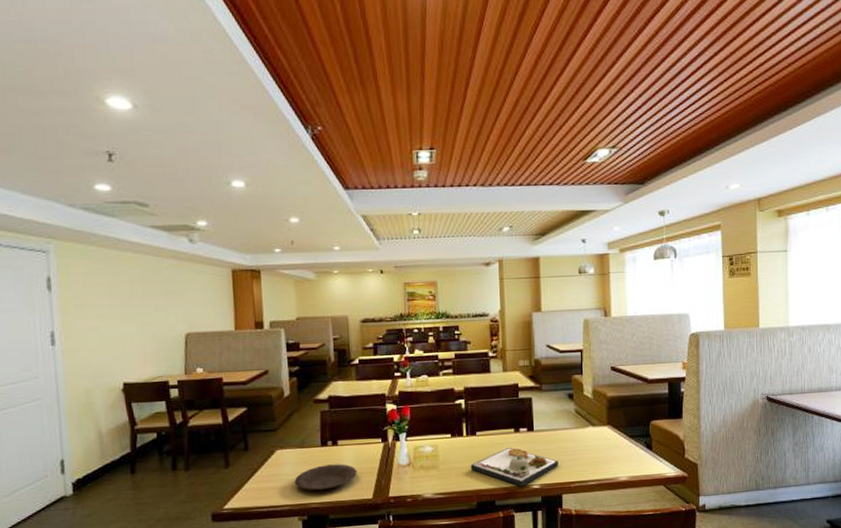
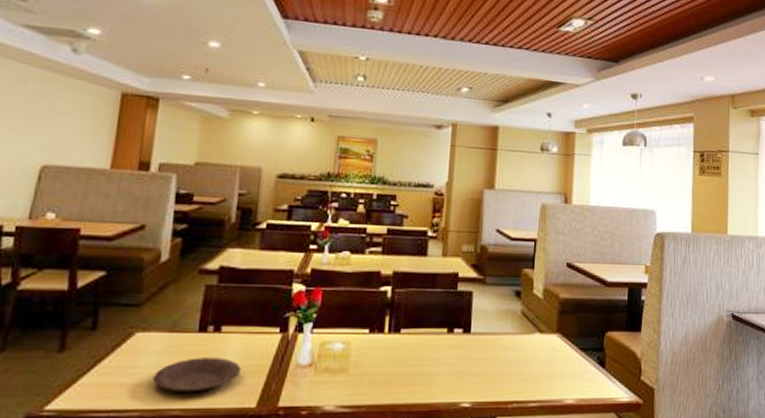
dinner plate: present [470,448,559,487] -> none [387,352,496,404]

